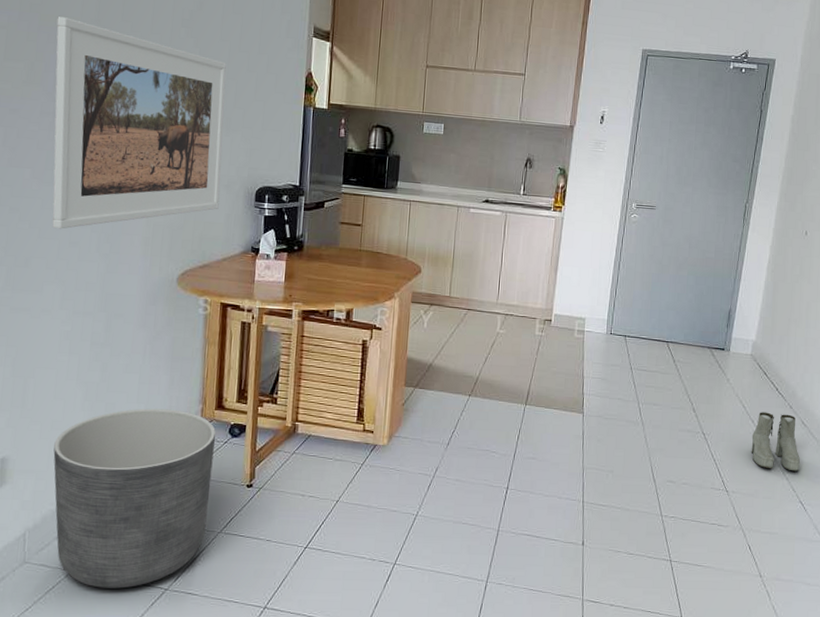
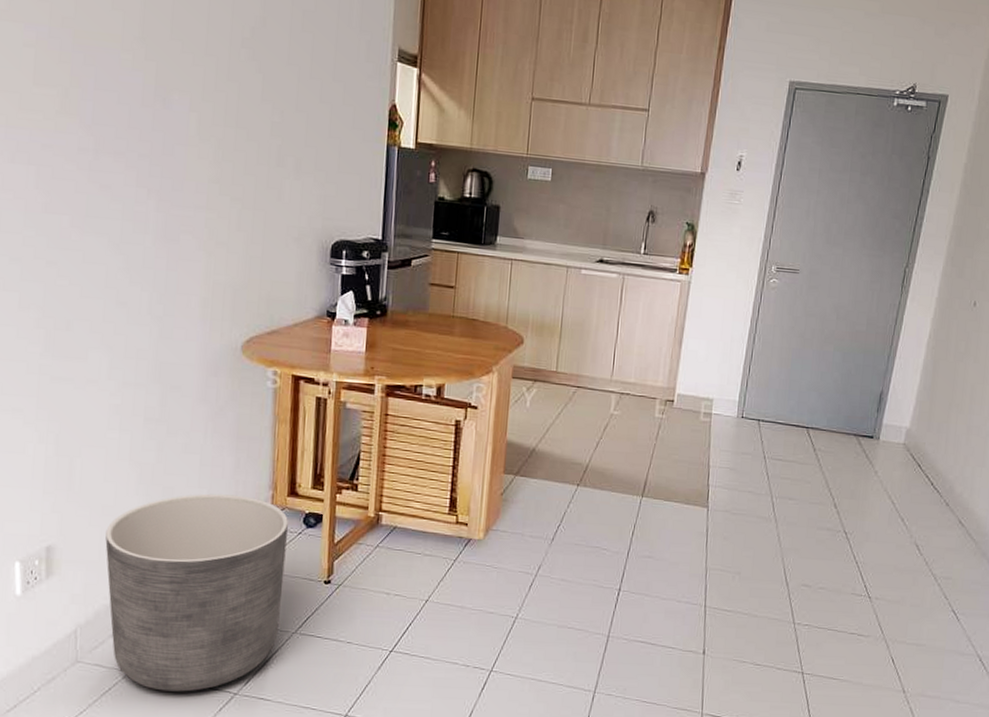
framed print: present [52,16,227,229] -> none [94,33,296,287]
boots: present [751,412,801,472] -> none [899,509,956,577]

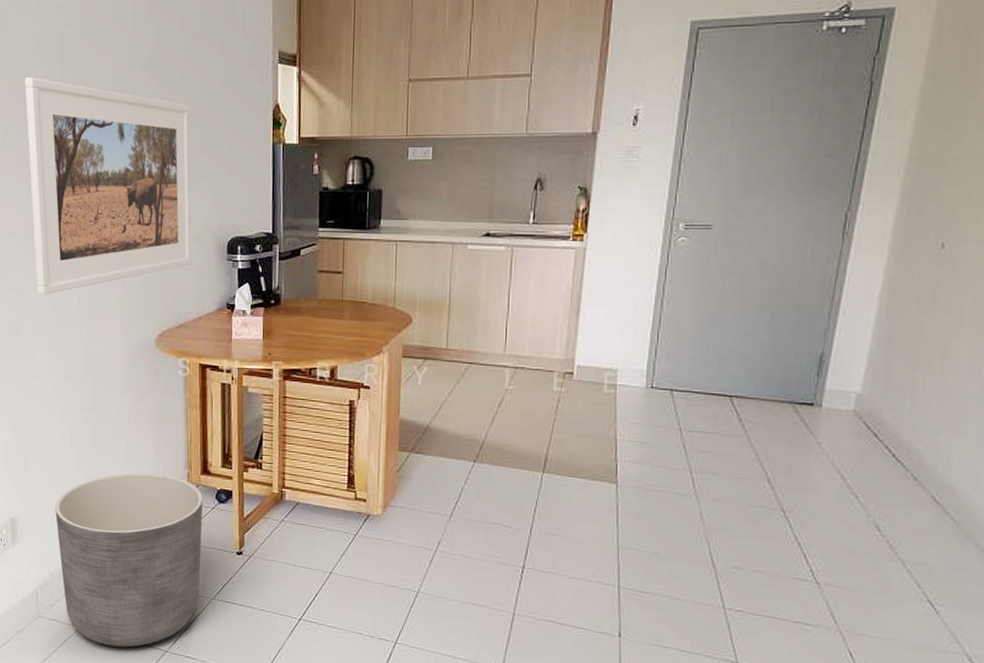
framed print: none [94,33,296,287] -> present [25,77,192,295]

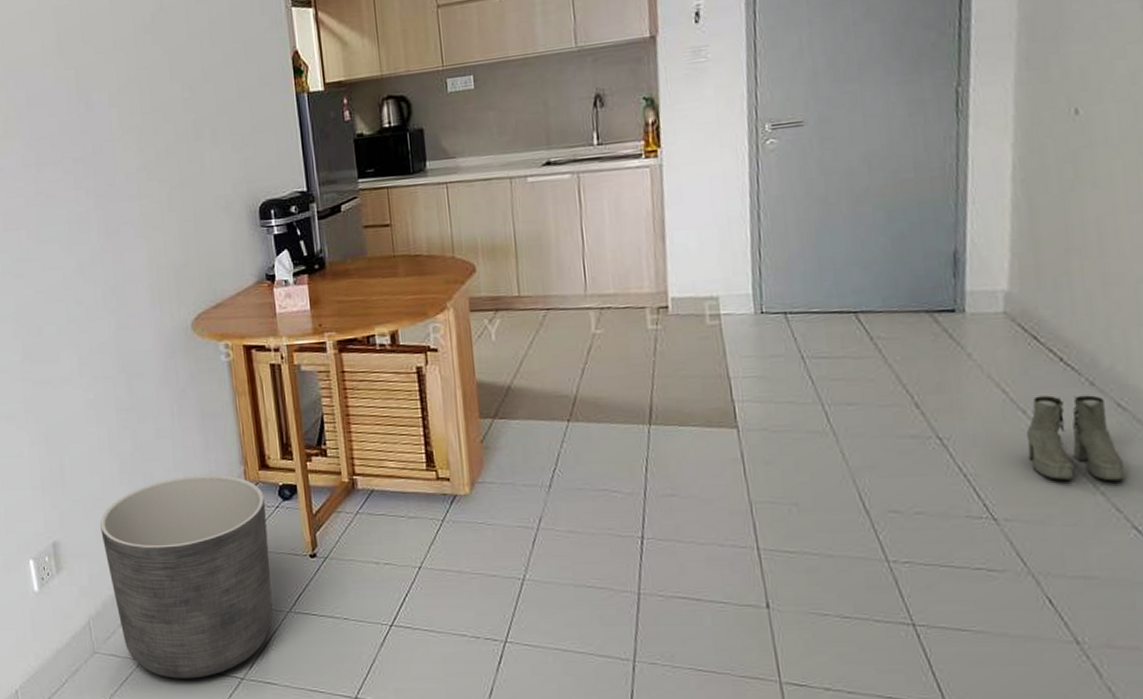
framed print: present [25,77,192,295] -> none [20,55,222,290]
boots: none [853,484,931,563] -> present [1025,395,1125,482]

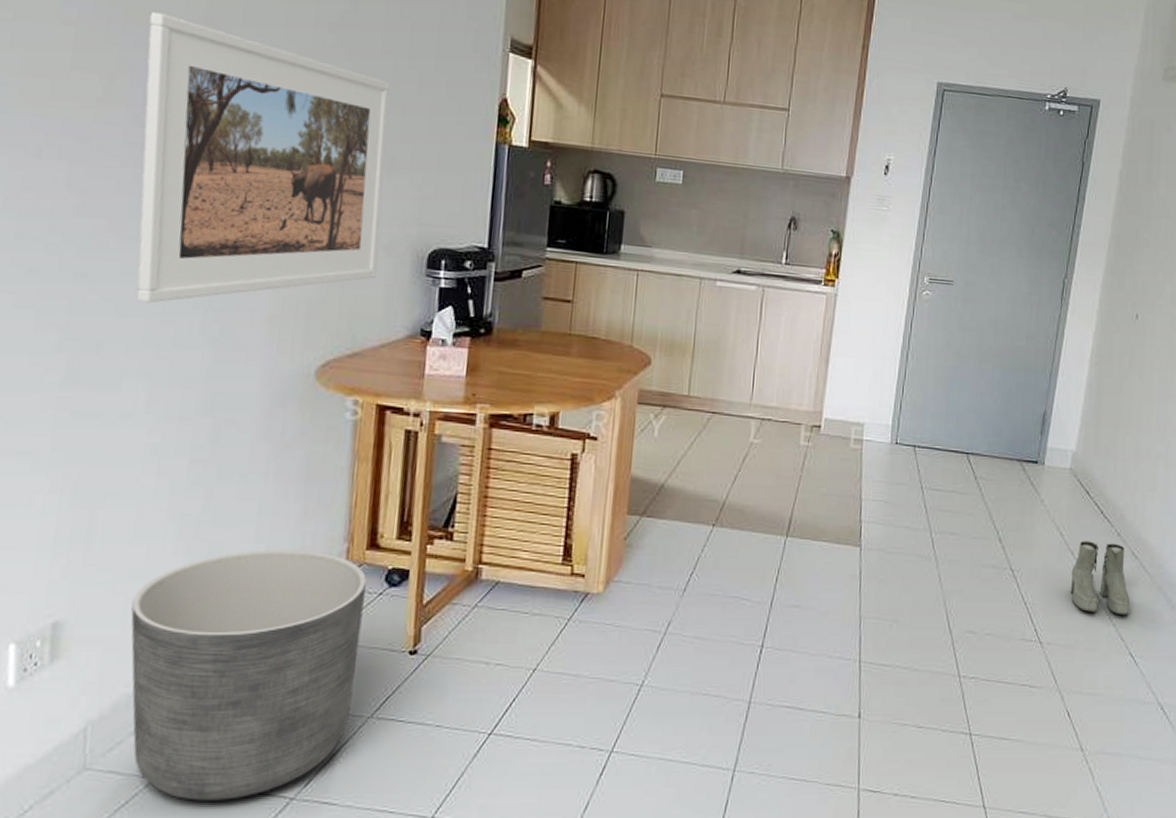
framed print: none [20,55,222,290] -> present [136,12,390,303]

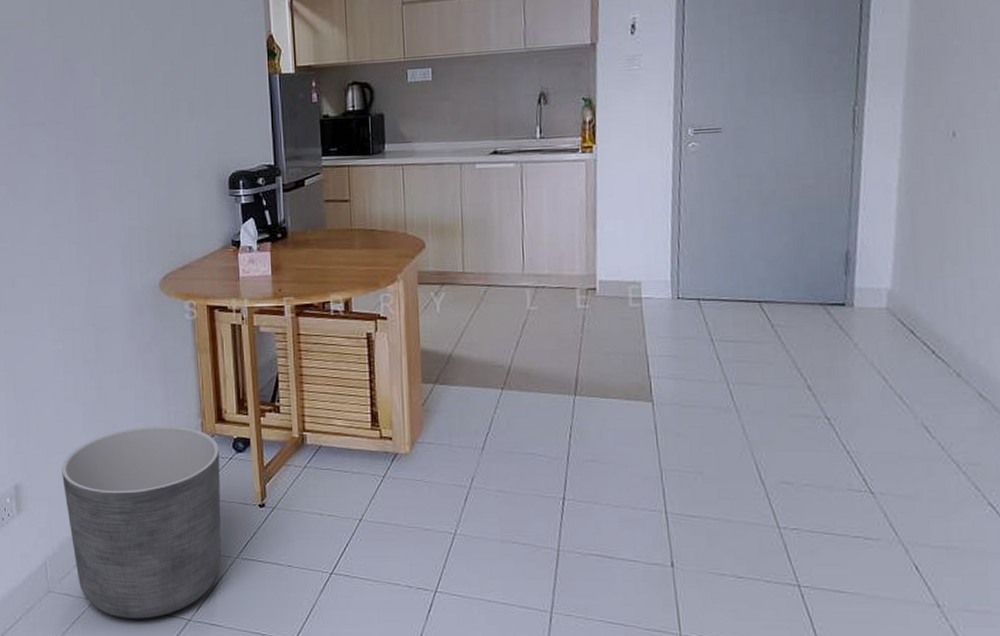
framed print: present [136,12,390,303] -> none [11,22,192,245]
boots: present [1070,541,1131,616] -> none [901,384,984,463]

